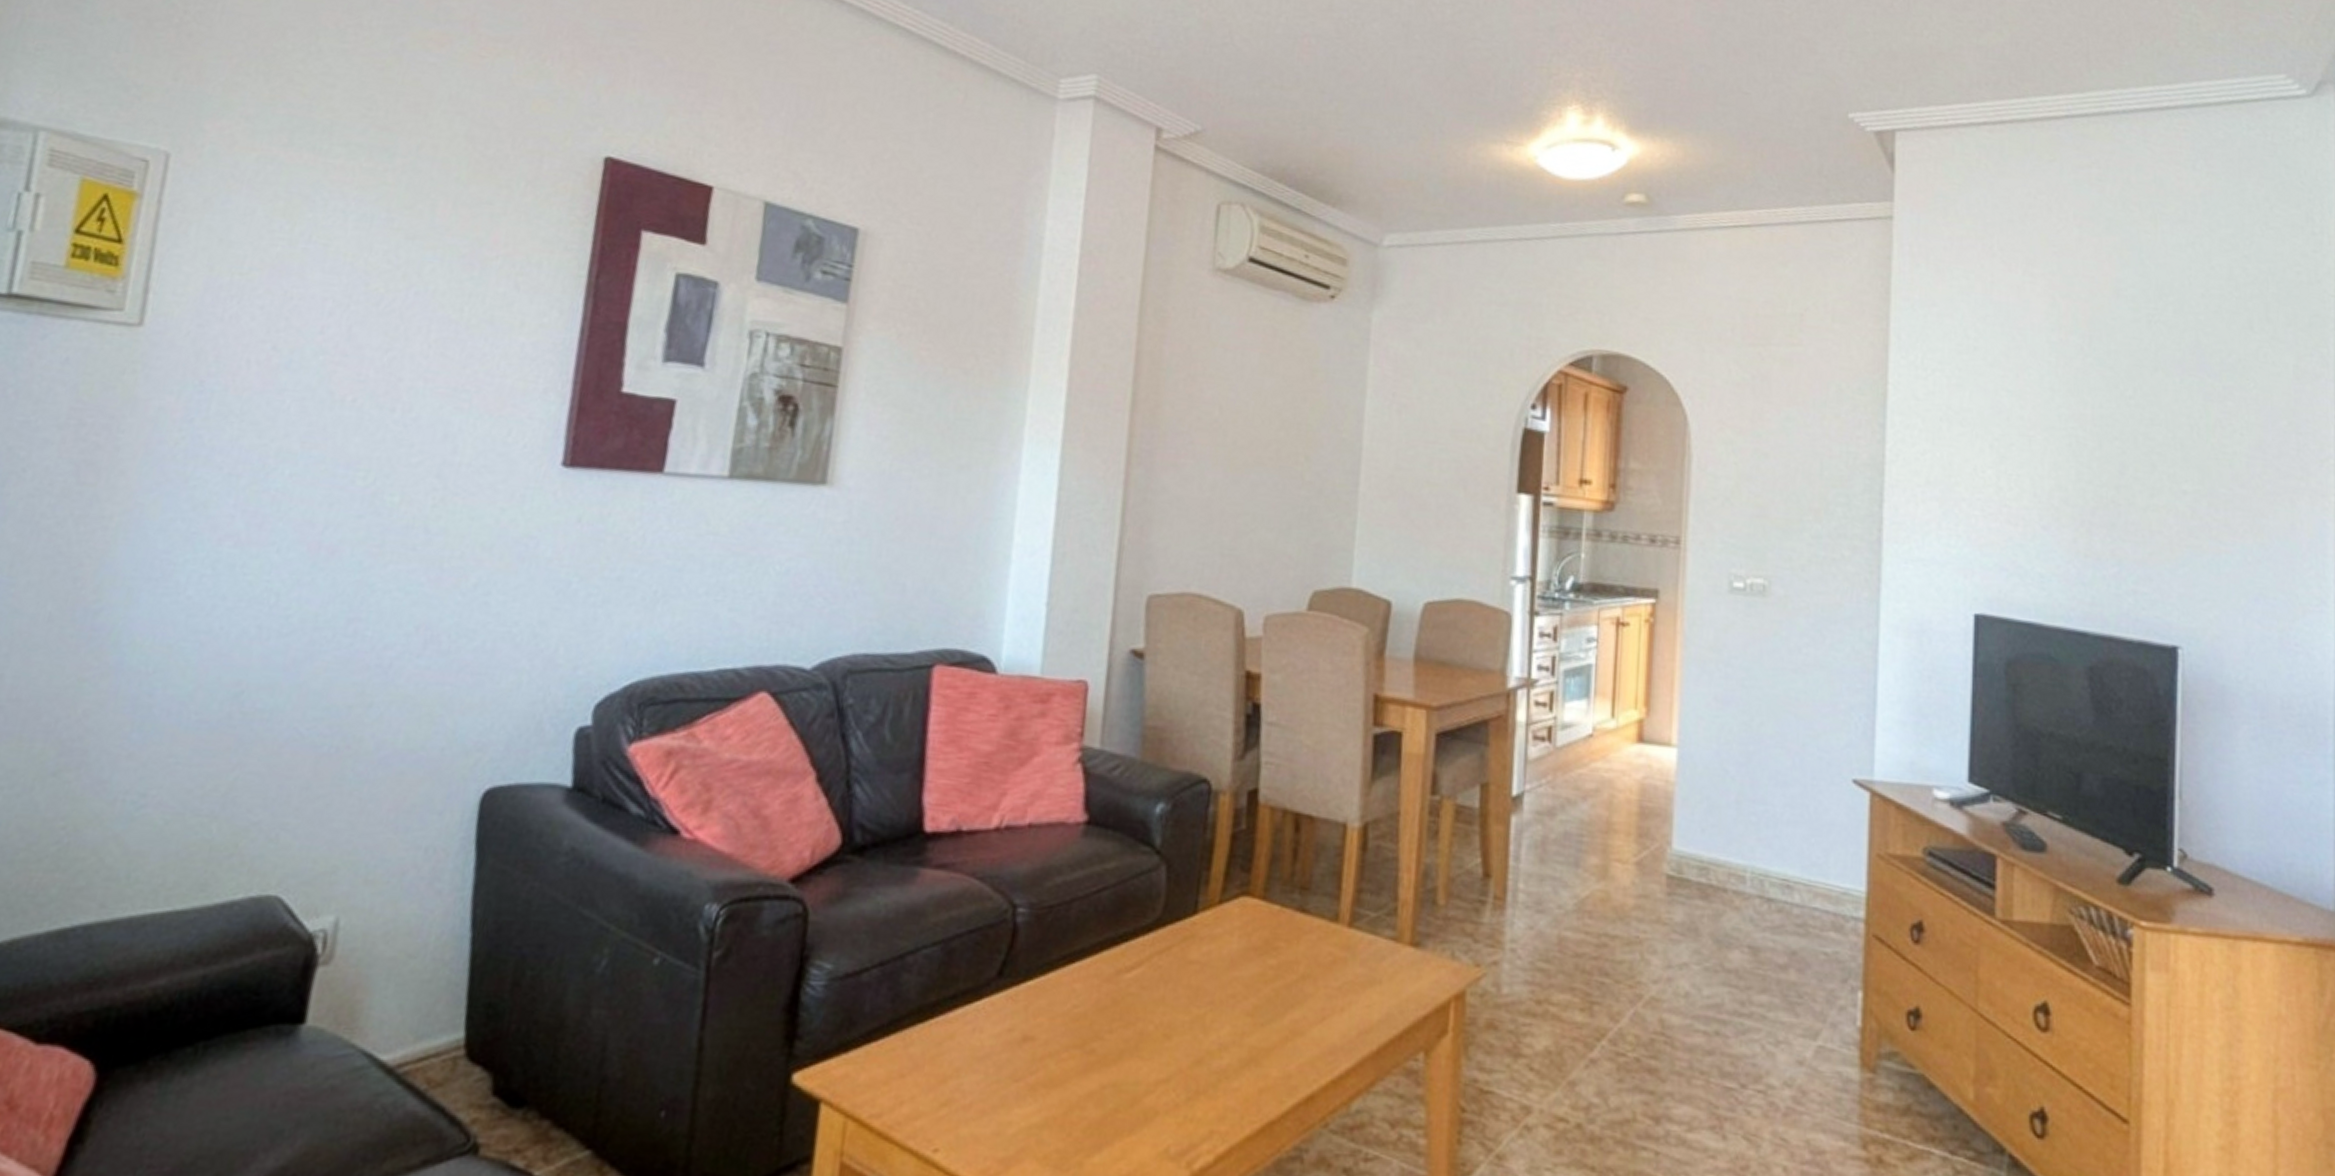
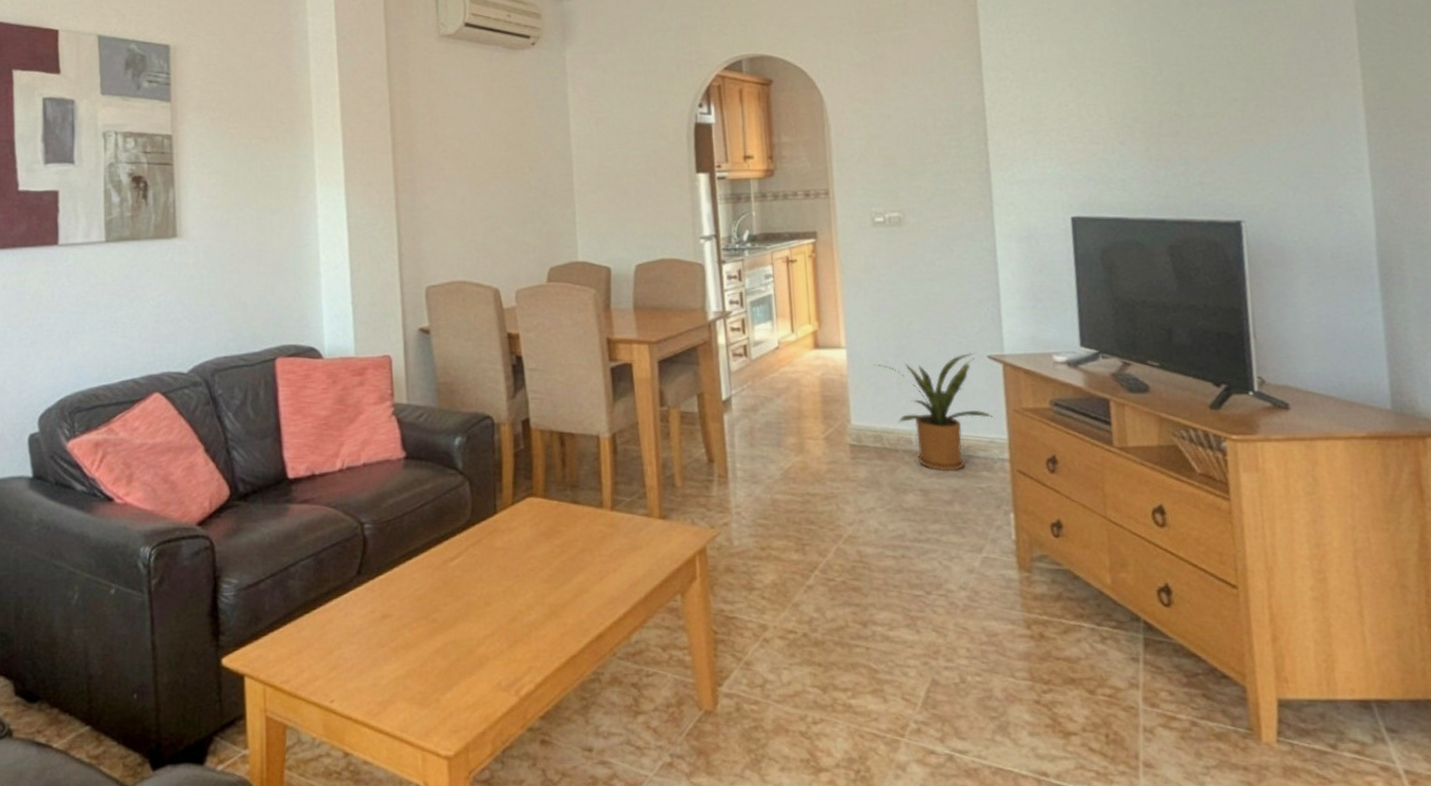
house plant: none [1709,773,1850,927] -> present [874,353,993,472]

